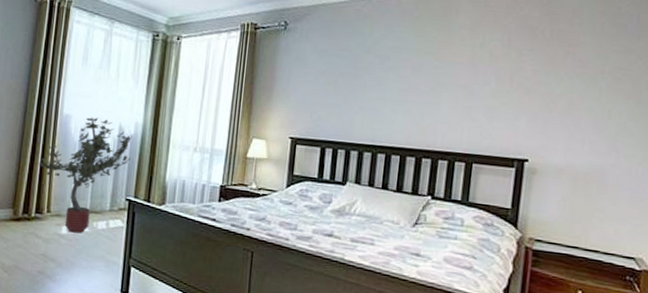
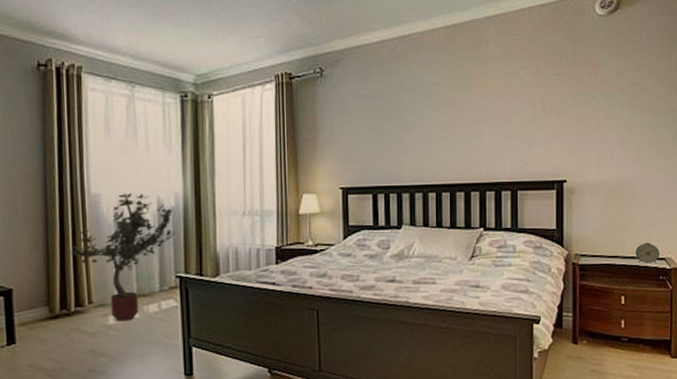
alarm clock: none [599,237,629,263] -> present [635,242,660,264]

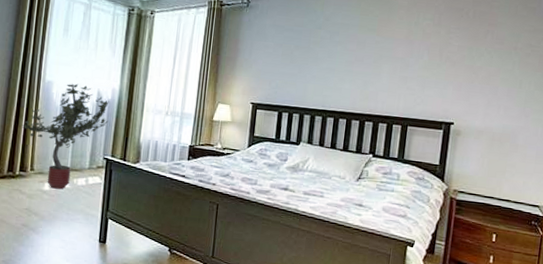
alarm clock: present [635,242,660,264] -> none [510,189,535,210]

